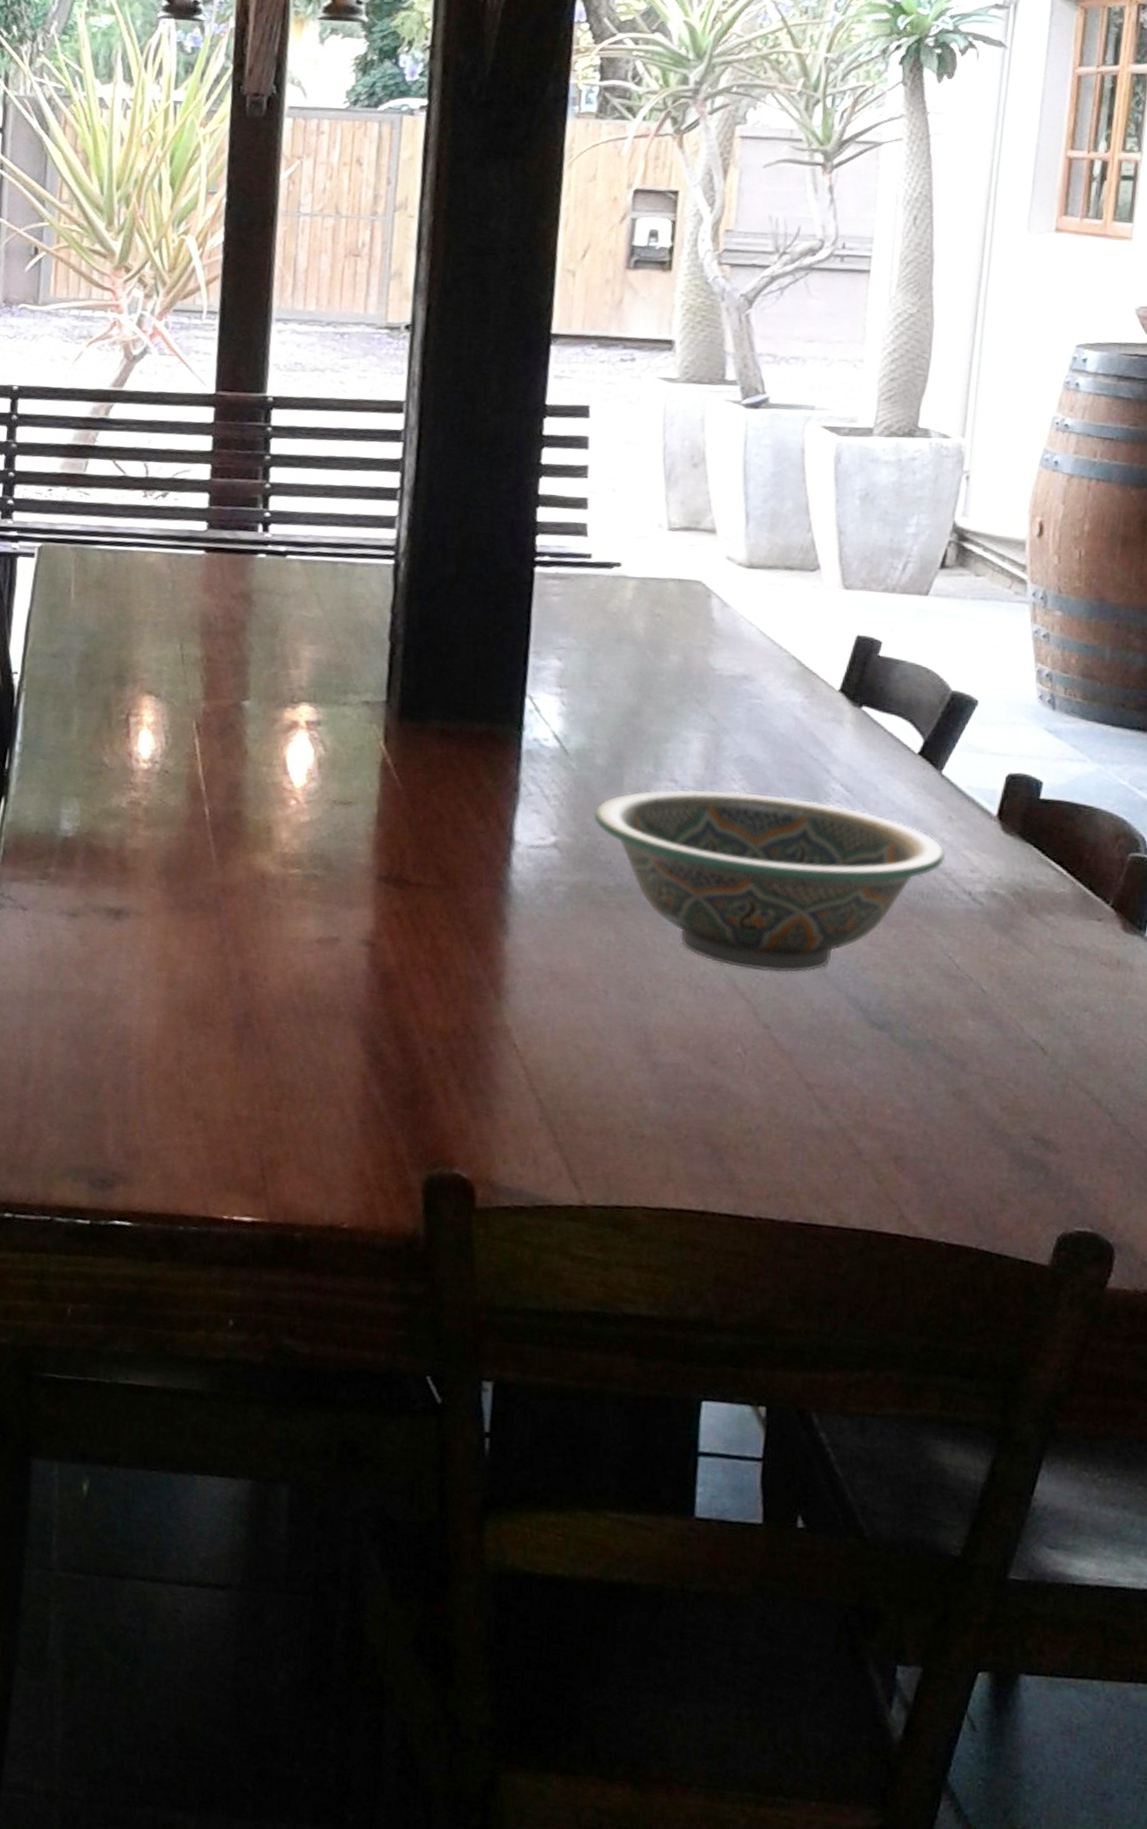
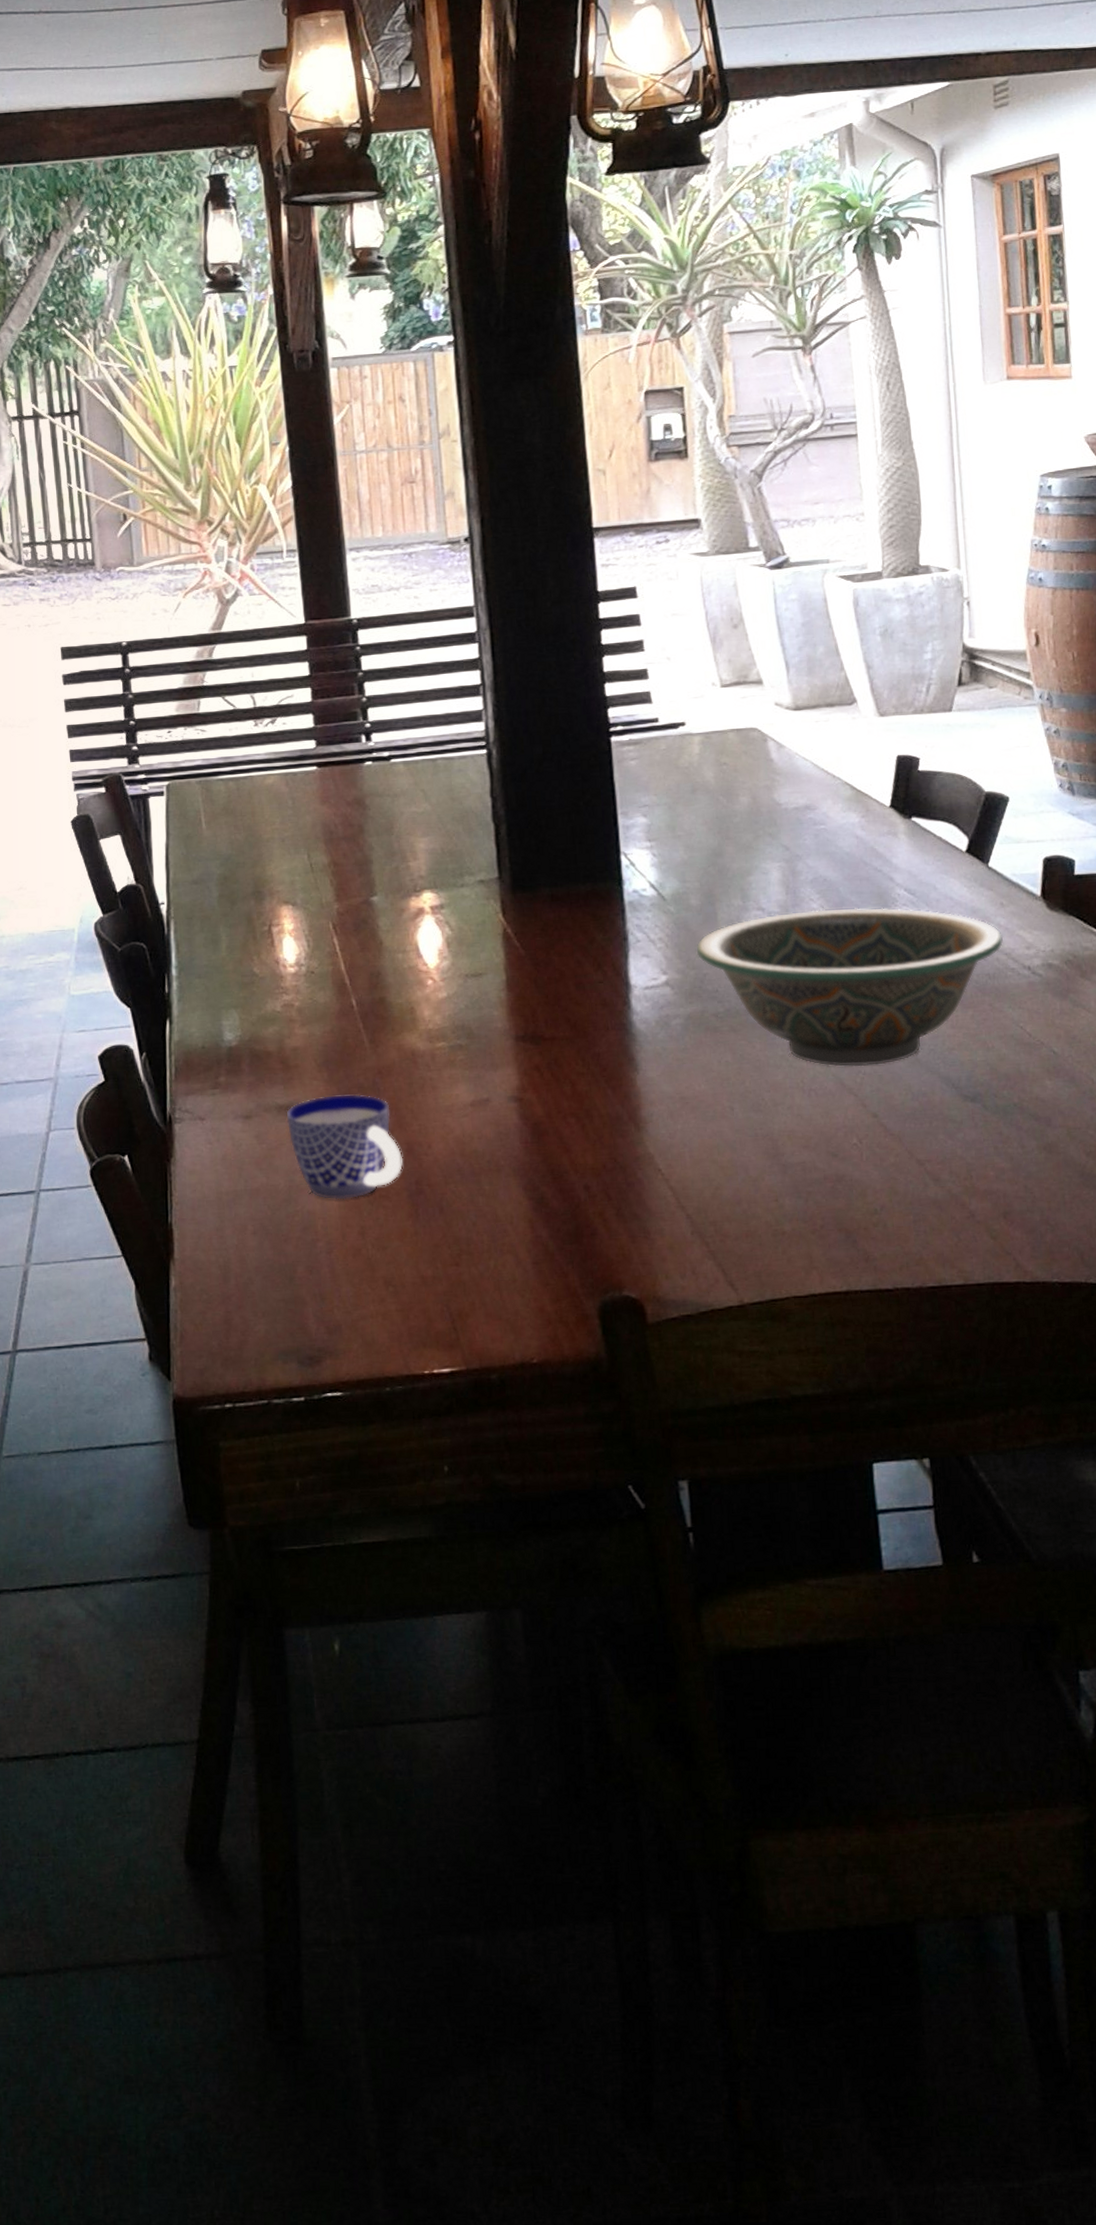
cup: none [114,905,235,1020] -> present [286,1094,403,1200]

